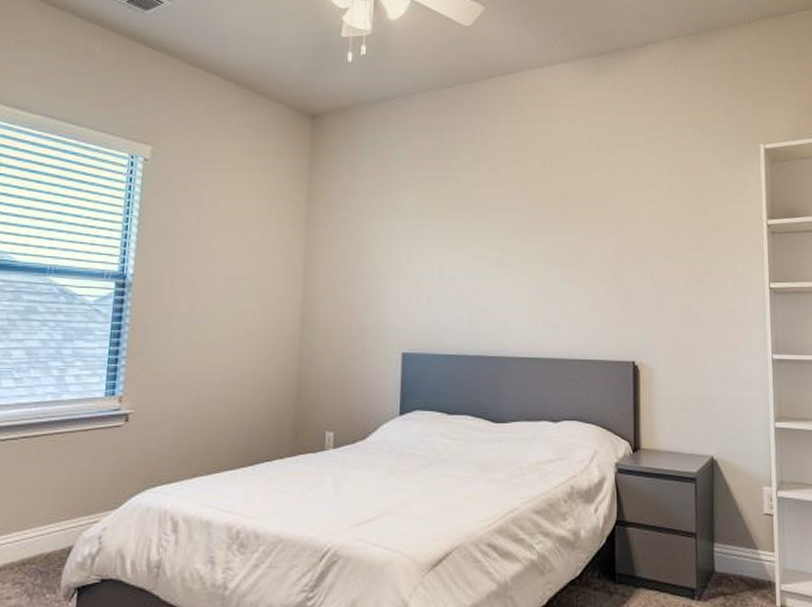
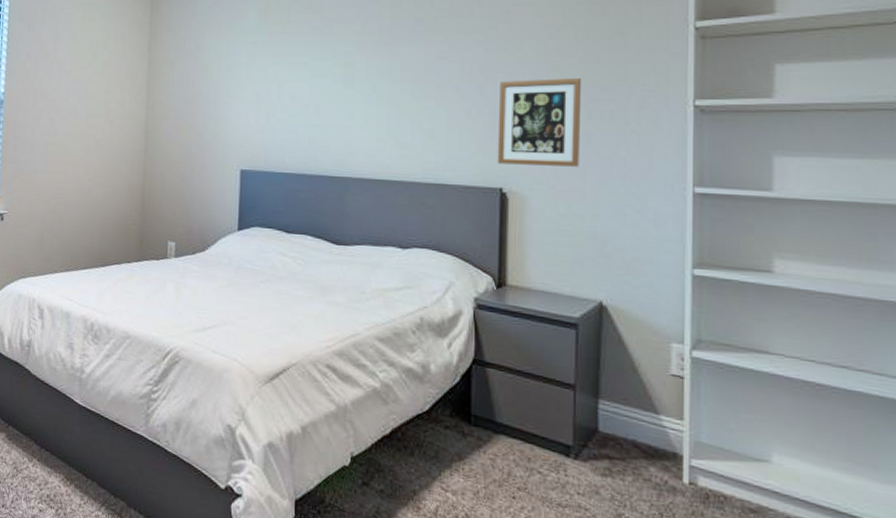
picture frame: none [629,264,692,340] -> present [497,77,582,167]

